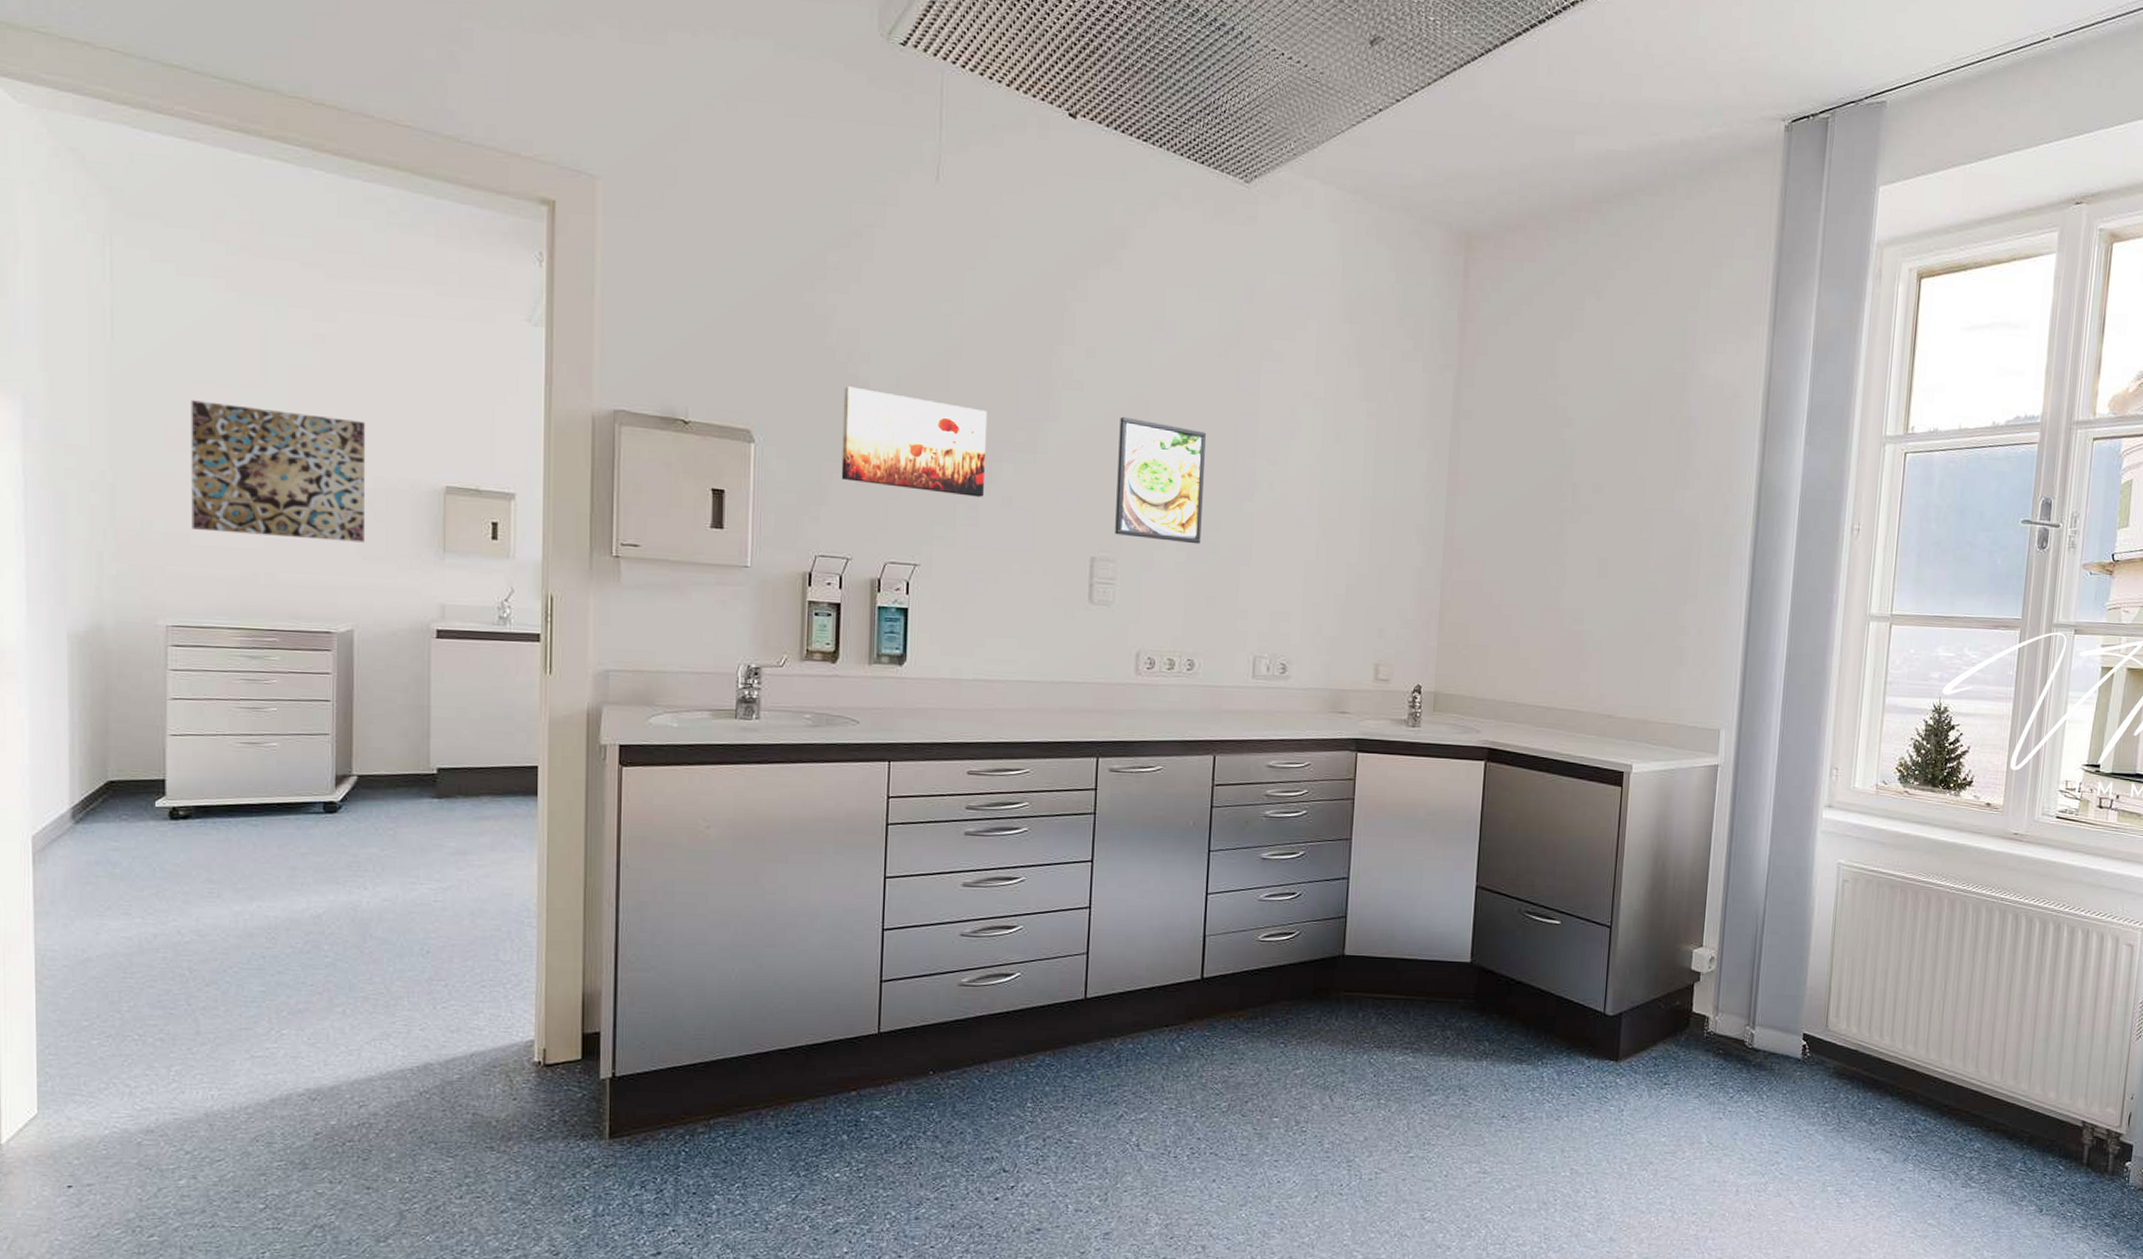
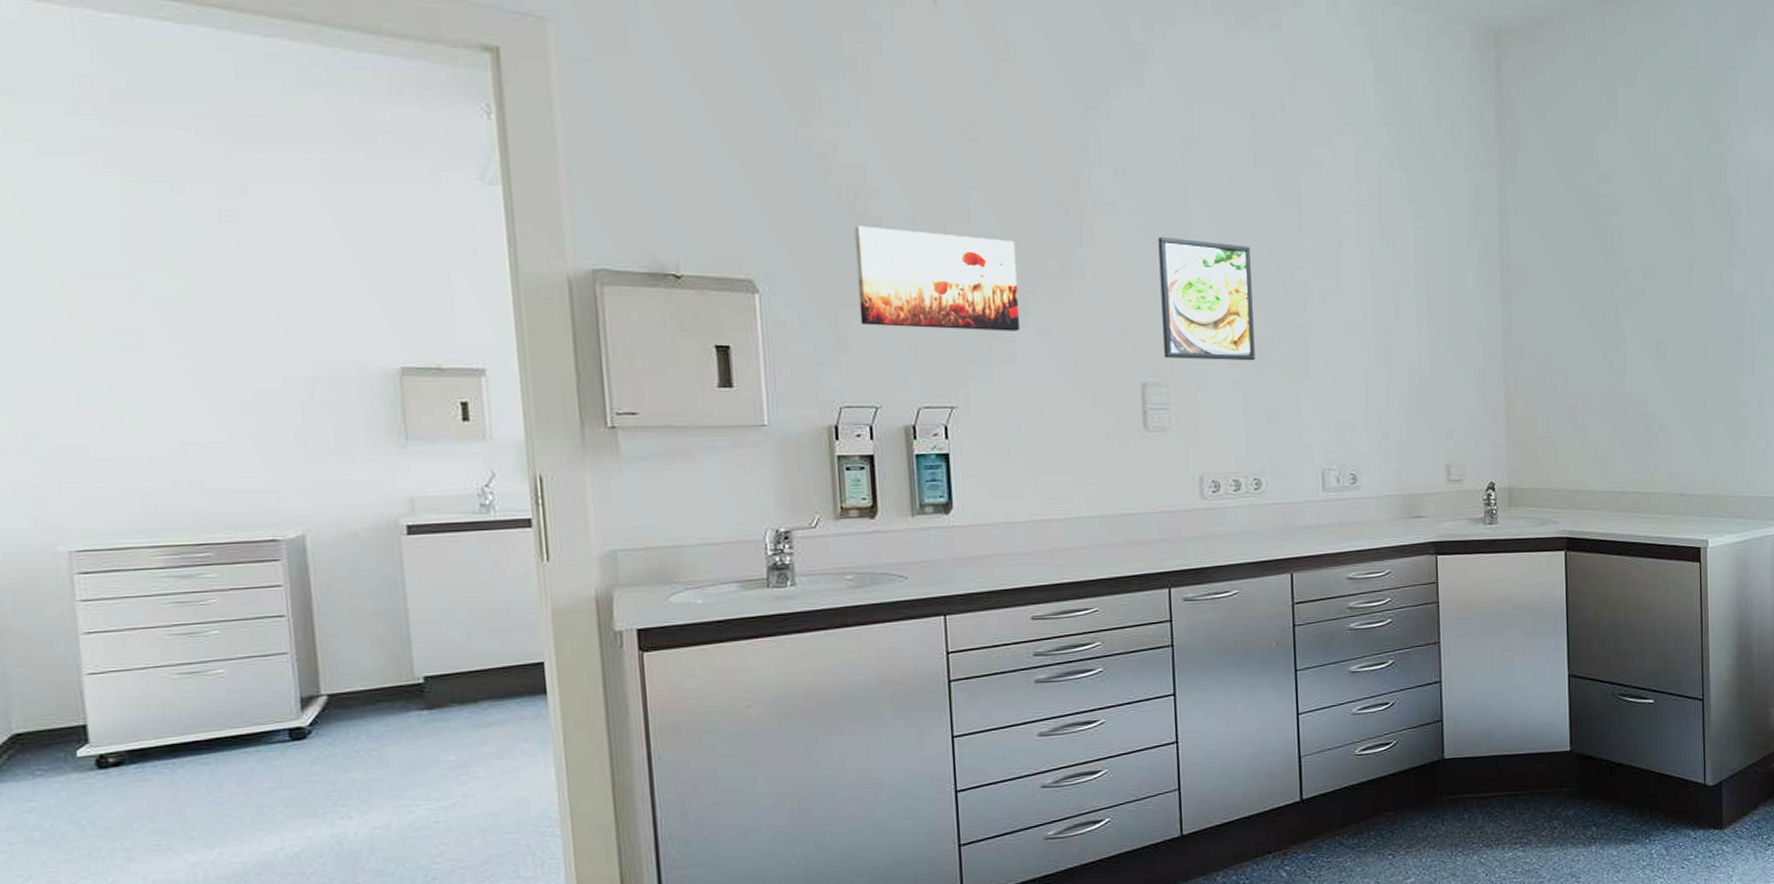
wall art: present [191,400,366,543] -> none [72,294,308,441]

